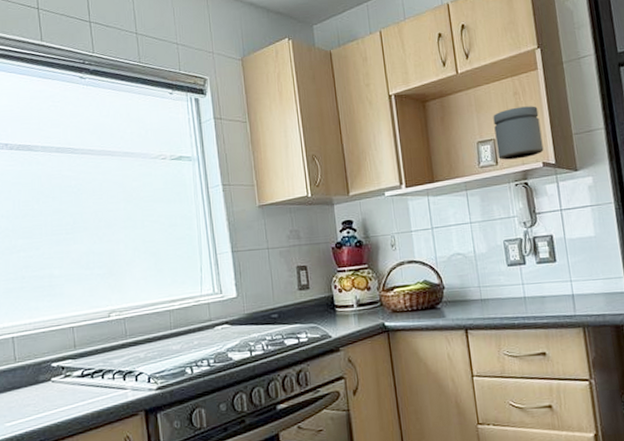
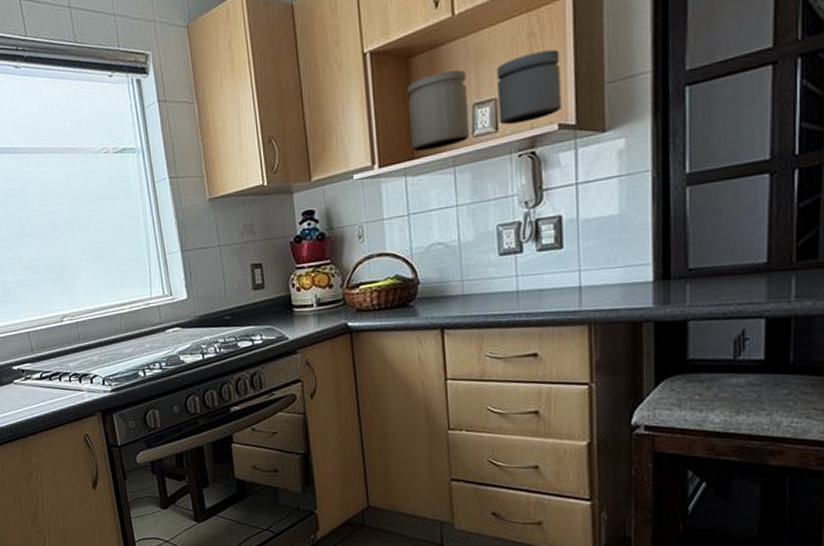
jar: none [425,114,477,177] -> present [407,70,470,152]

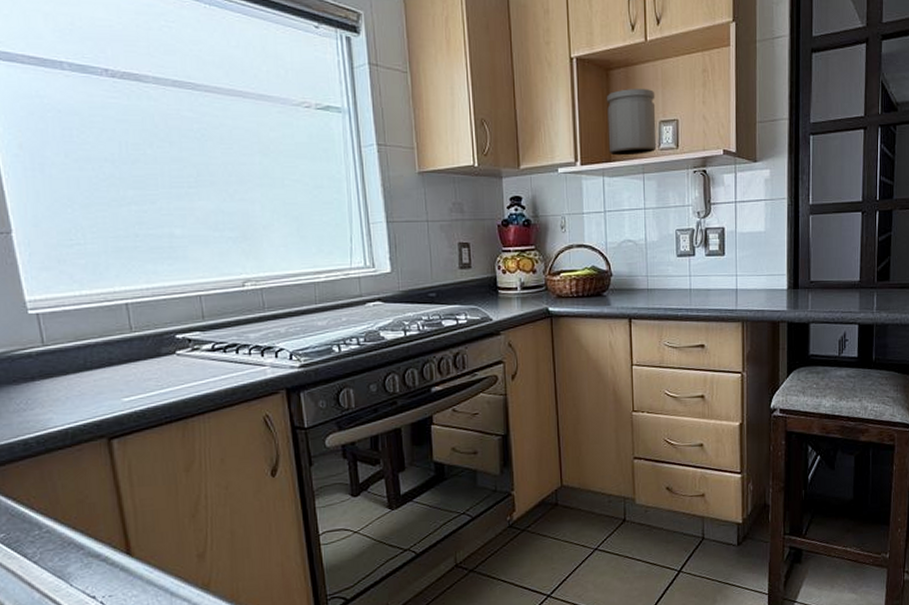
jar: present [497,49,562,125] -> none [678,86,726,144]

